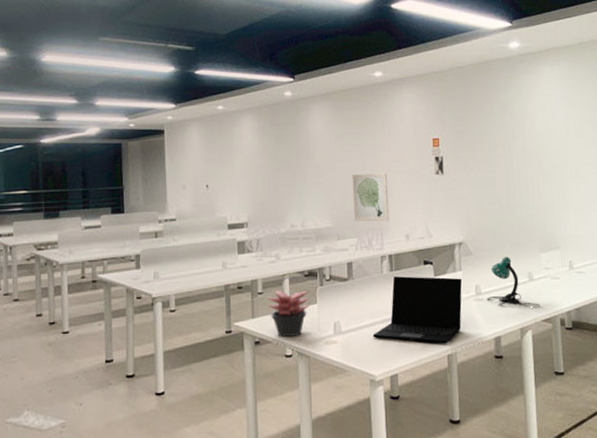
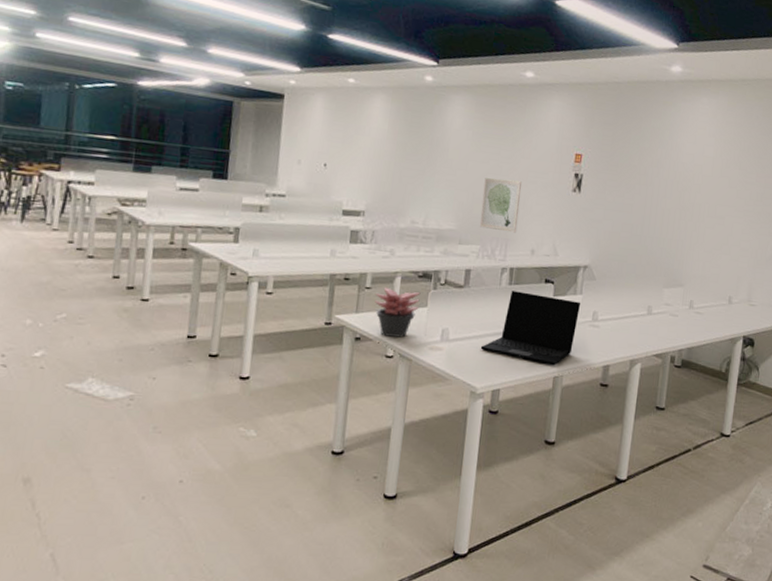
desk lamp: present [486,257,540,308] -> none [602,287,654,342]

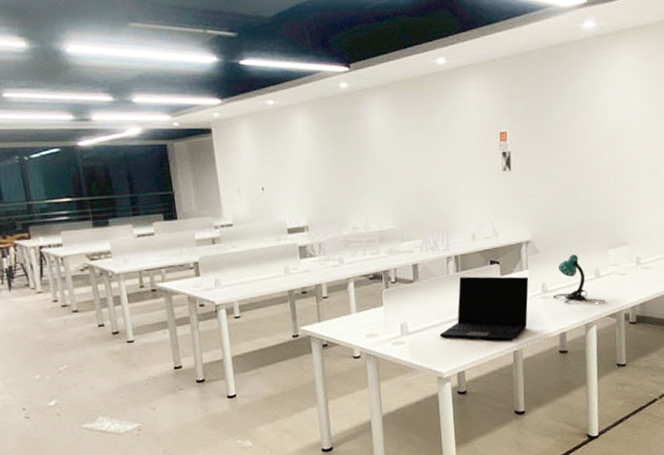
succulent plant: present [375,286,421,338] -> none [333,293,376,339]
wall art: present [480,178,522,233] -> none [415,170,455,222]
desk lamp: none [602,287,654,342] -> present [553,254,605,304]

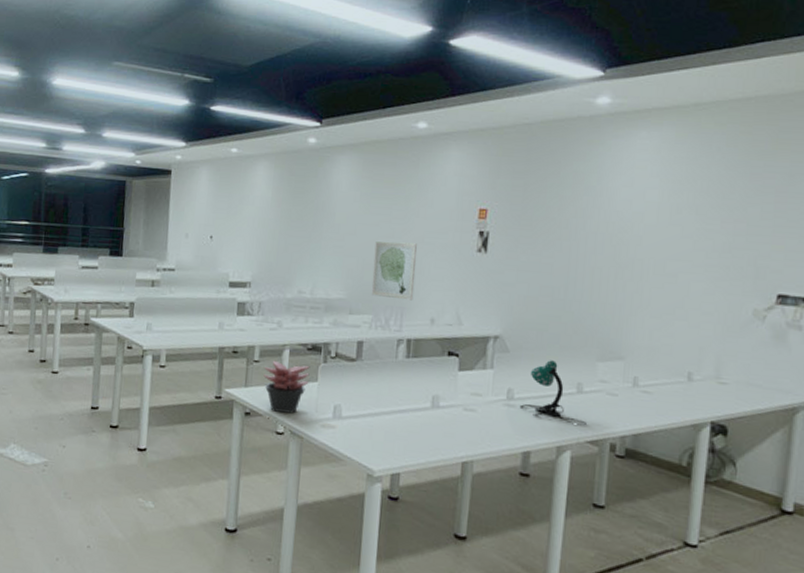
succulent plant: none [333,293,376,339] -> present [264,360,310,414]
wall art: none [415,170,455,222] -> present [371,241,417,301]
laptop: present [439,276,529,341] -> none [376,364,493,450]

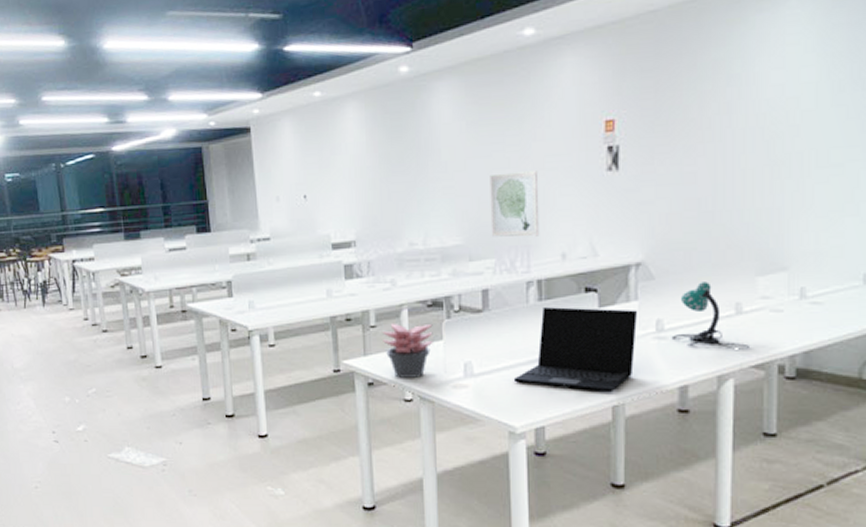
laptop: none [376,364,493,450] -> present [513,307,638,393]

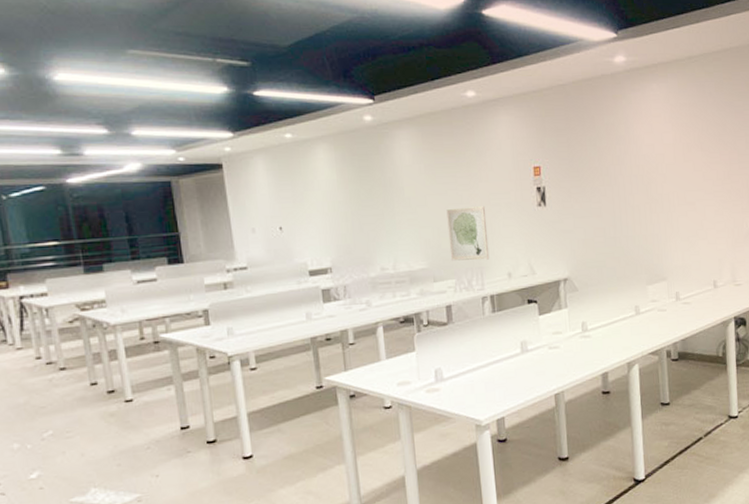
succulent plant: present [383,322,433,378] -> none [361,338,407,388]
laptop: present [513,307,638,393] -> none [476,315,568,384]
desk lamp: present [671,282,749,350] -> none [593,291,647,342]

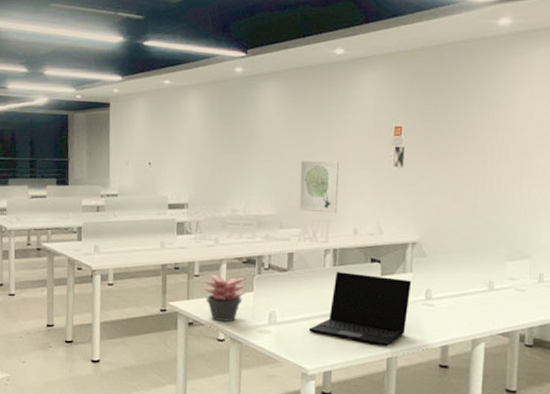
succulent plant: none [361,338,407,388] -> present [204,274,246,322]
laptop: none [476,315,568,384] -> present [308,272,412,347]

